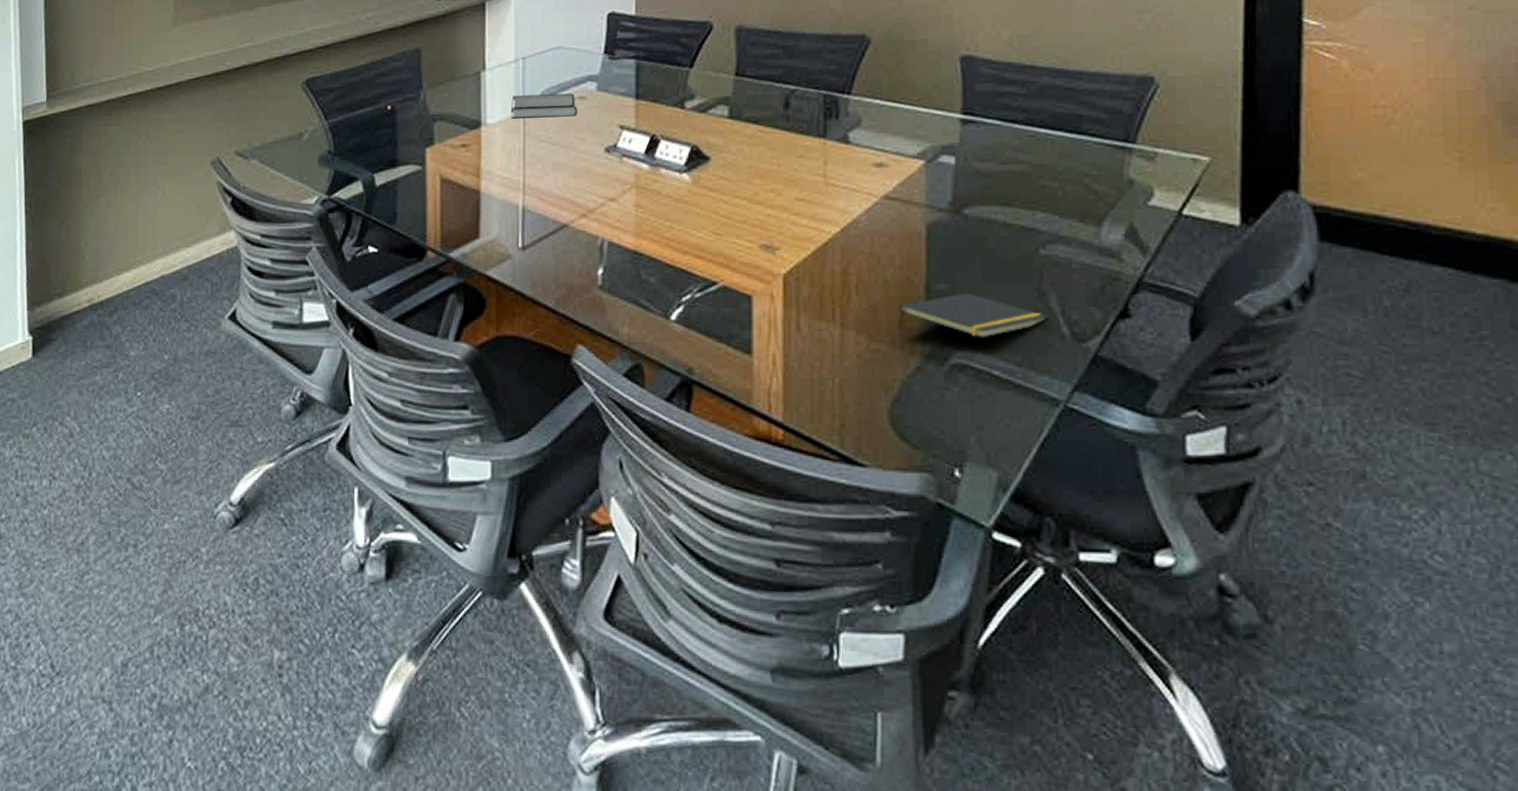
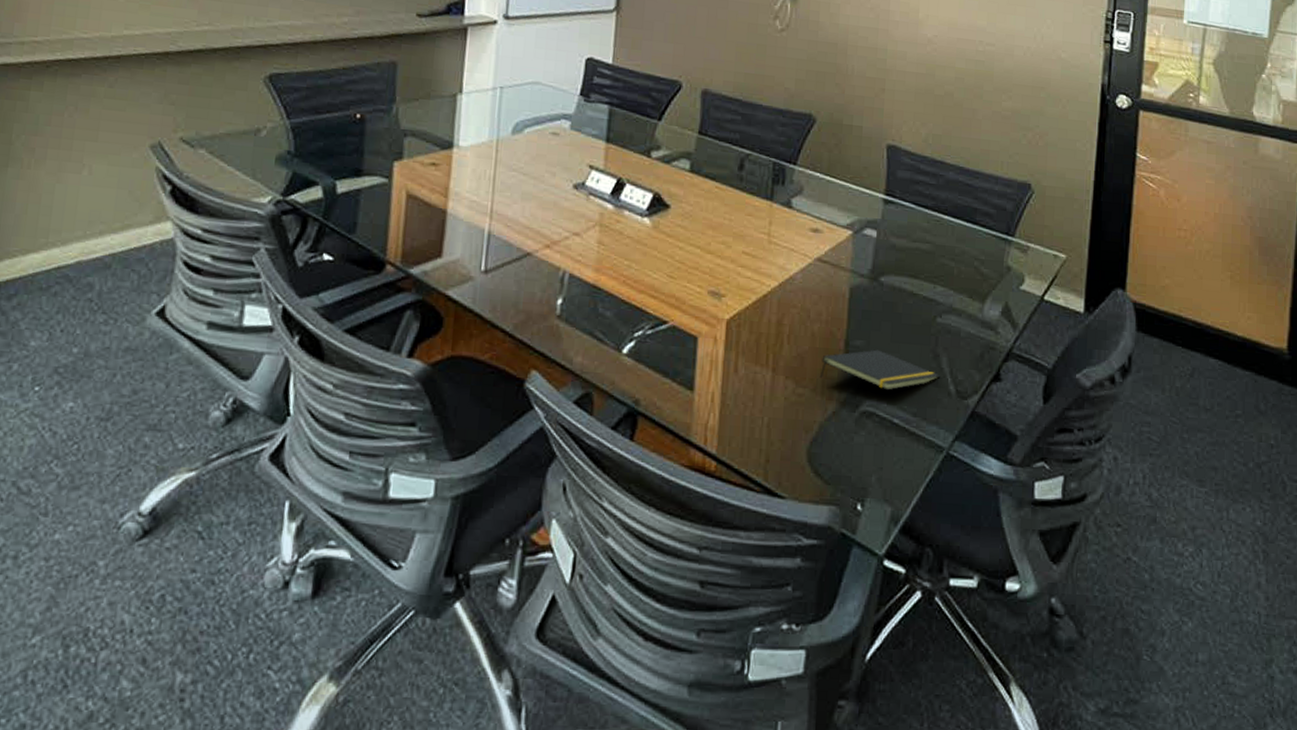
hardback book: present [510,93,578,120] -> none [483,122,550,151]

